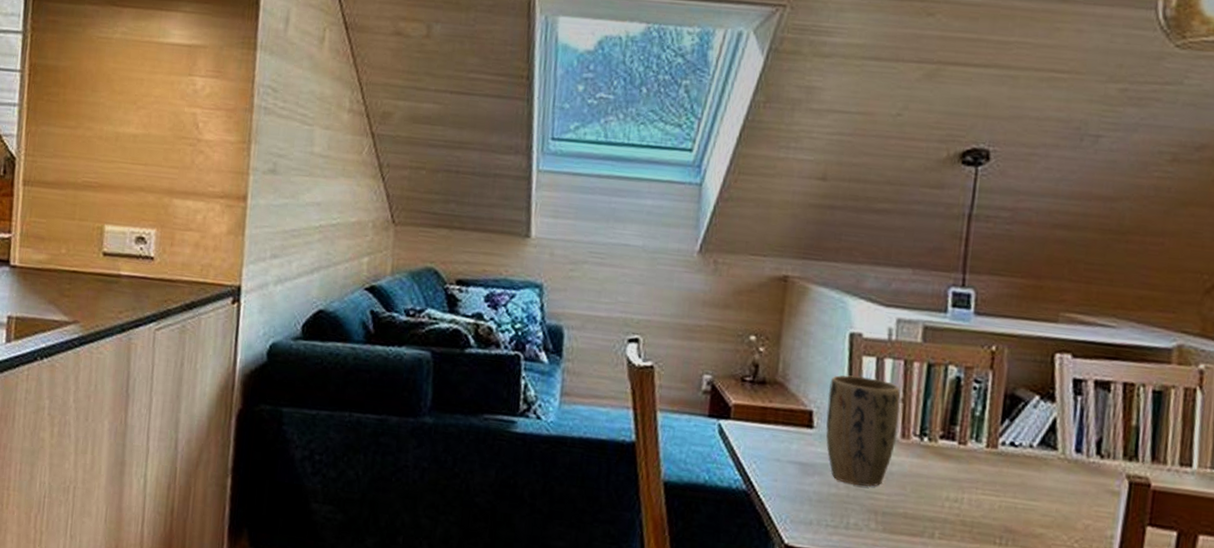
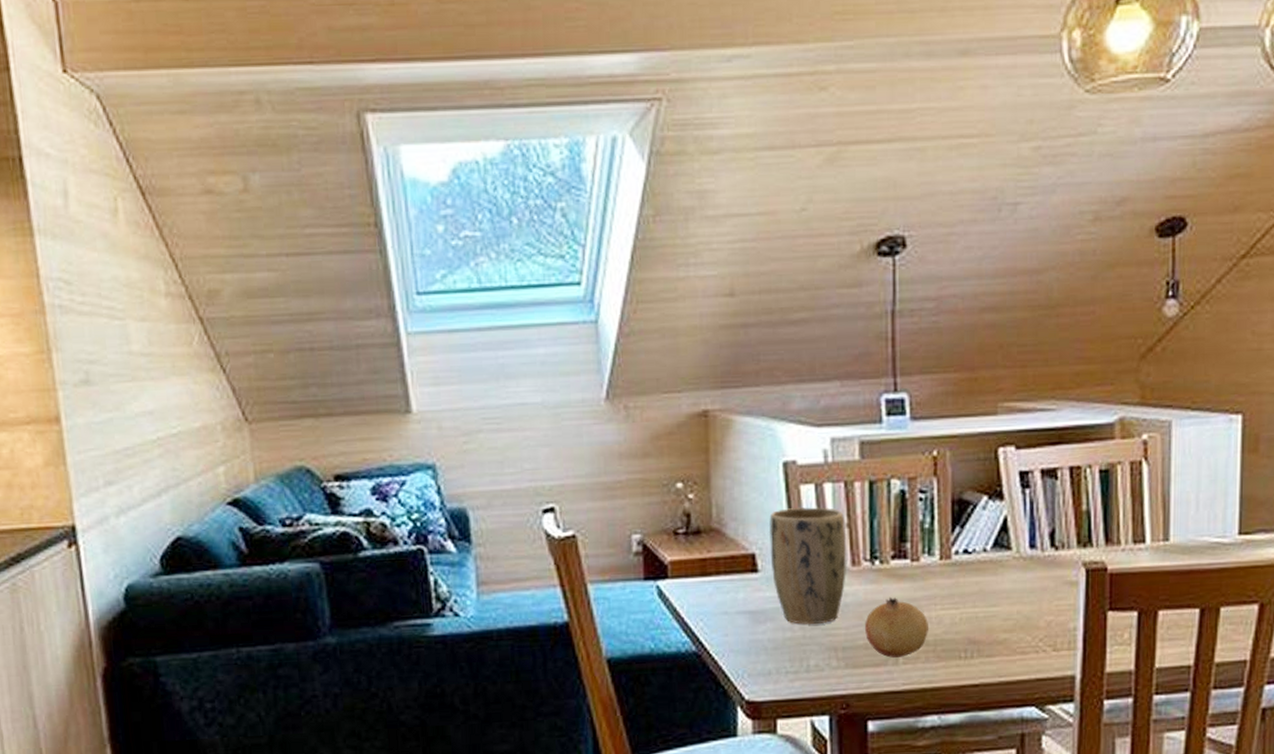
fruit: none [906,473,968,532] -> present [865,597,928,658]

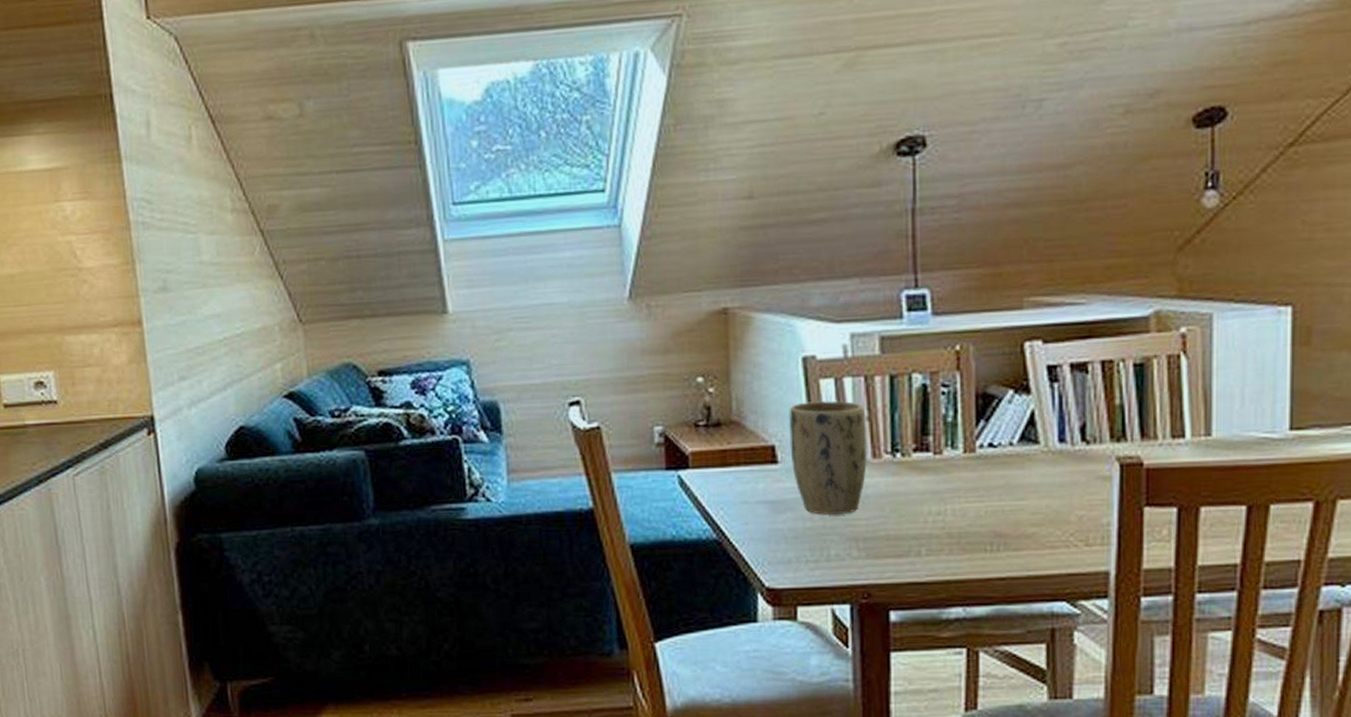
fruit: present [865,597,928,658] -> none [886,489,952,549]

